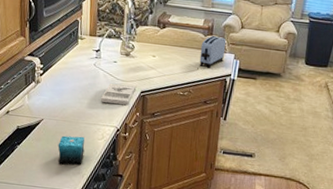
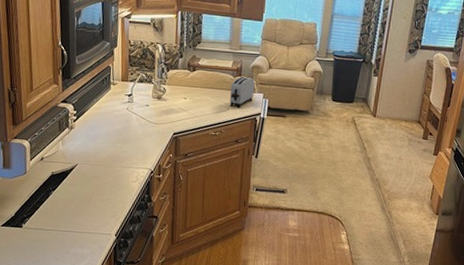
candle: present [57,135,85,165] -> none [92,179,119,209]
book: present [101,83,136,105] -> none [134,126,168,147]

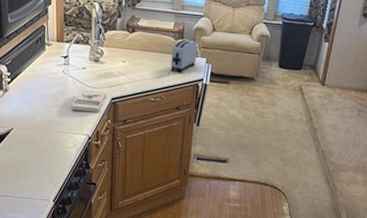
book: none [134,126,168,147] -> present [71,90,106,112]

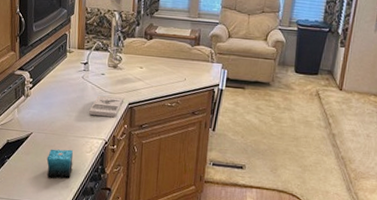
candle: none [29,144,57,174] -> present [46,149,73,179]
toaster: present [170,39,198,73] -> none [187,45,214,79]

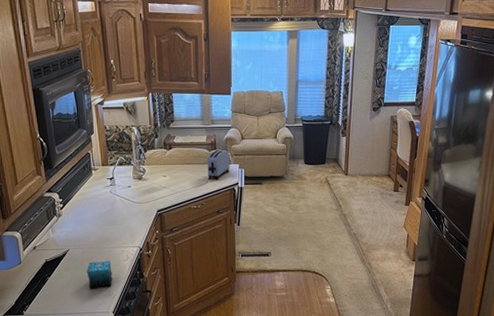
book: present [89,95,123,117] -> none [121,206,152,225]
toaster: none [187,45,214,79] -> present [207,149,230,180]

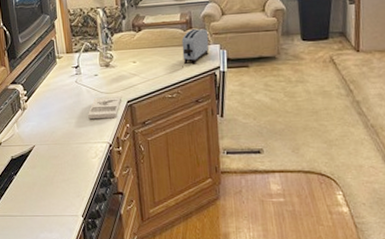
candle: present [86,260,113,289] -> none [53,157,81,190]
book: none [121,206,152,225] -> present [88,96,121,119]

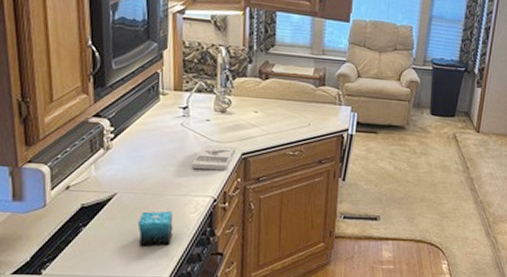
candle: none [53,157,81,190] -> present [137,211,173,247]
toaster: present [181,28,209,65] -> none [311,86,342,123]

